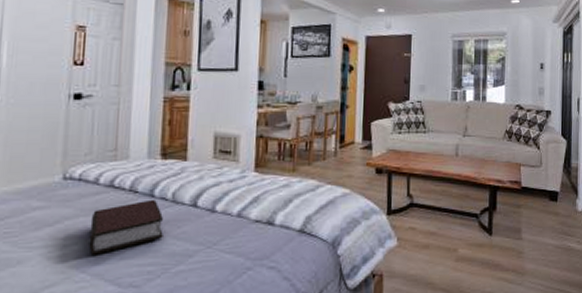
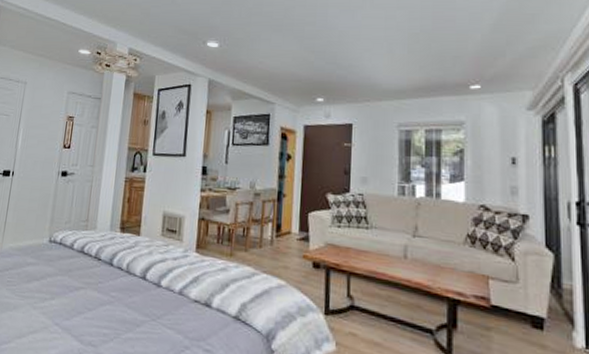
bible: present [88,199,163,255] -> none [62,267,118,312]

